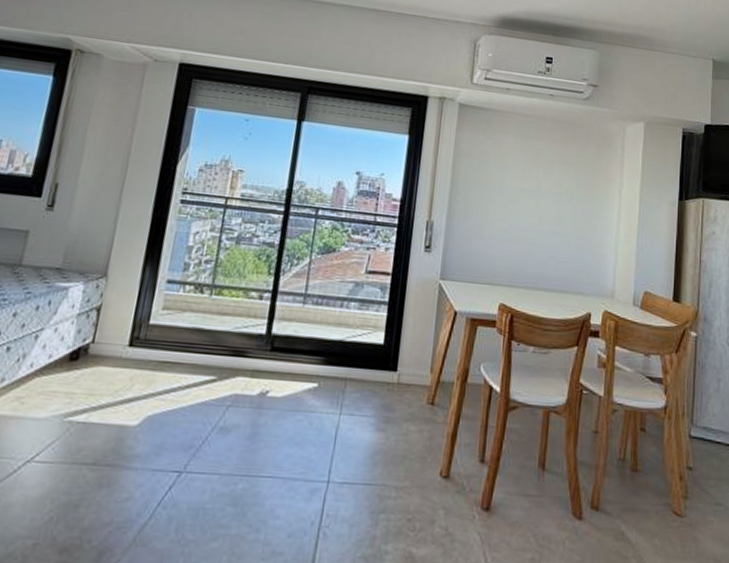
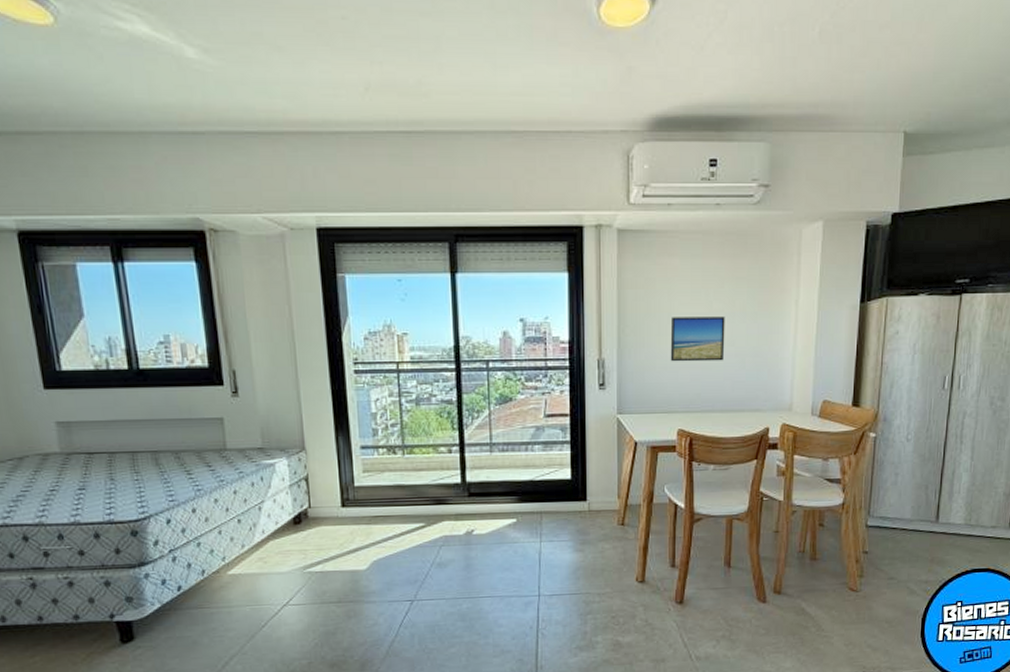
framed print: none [498,190,553,239] -> present [670,316,725,362]

